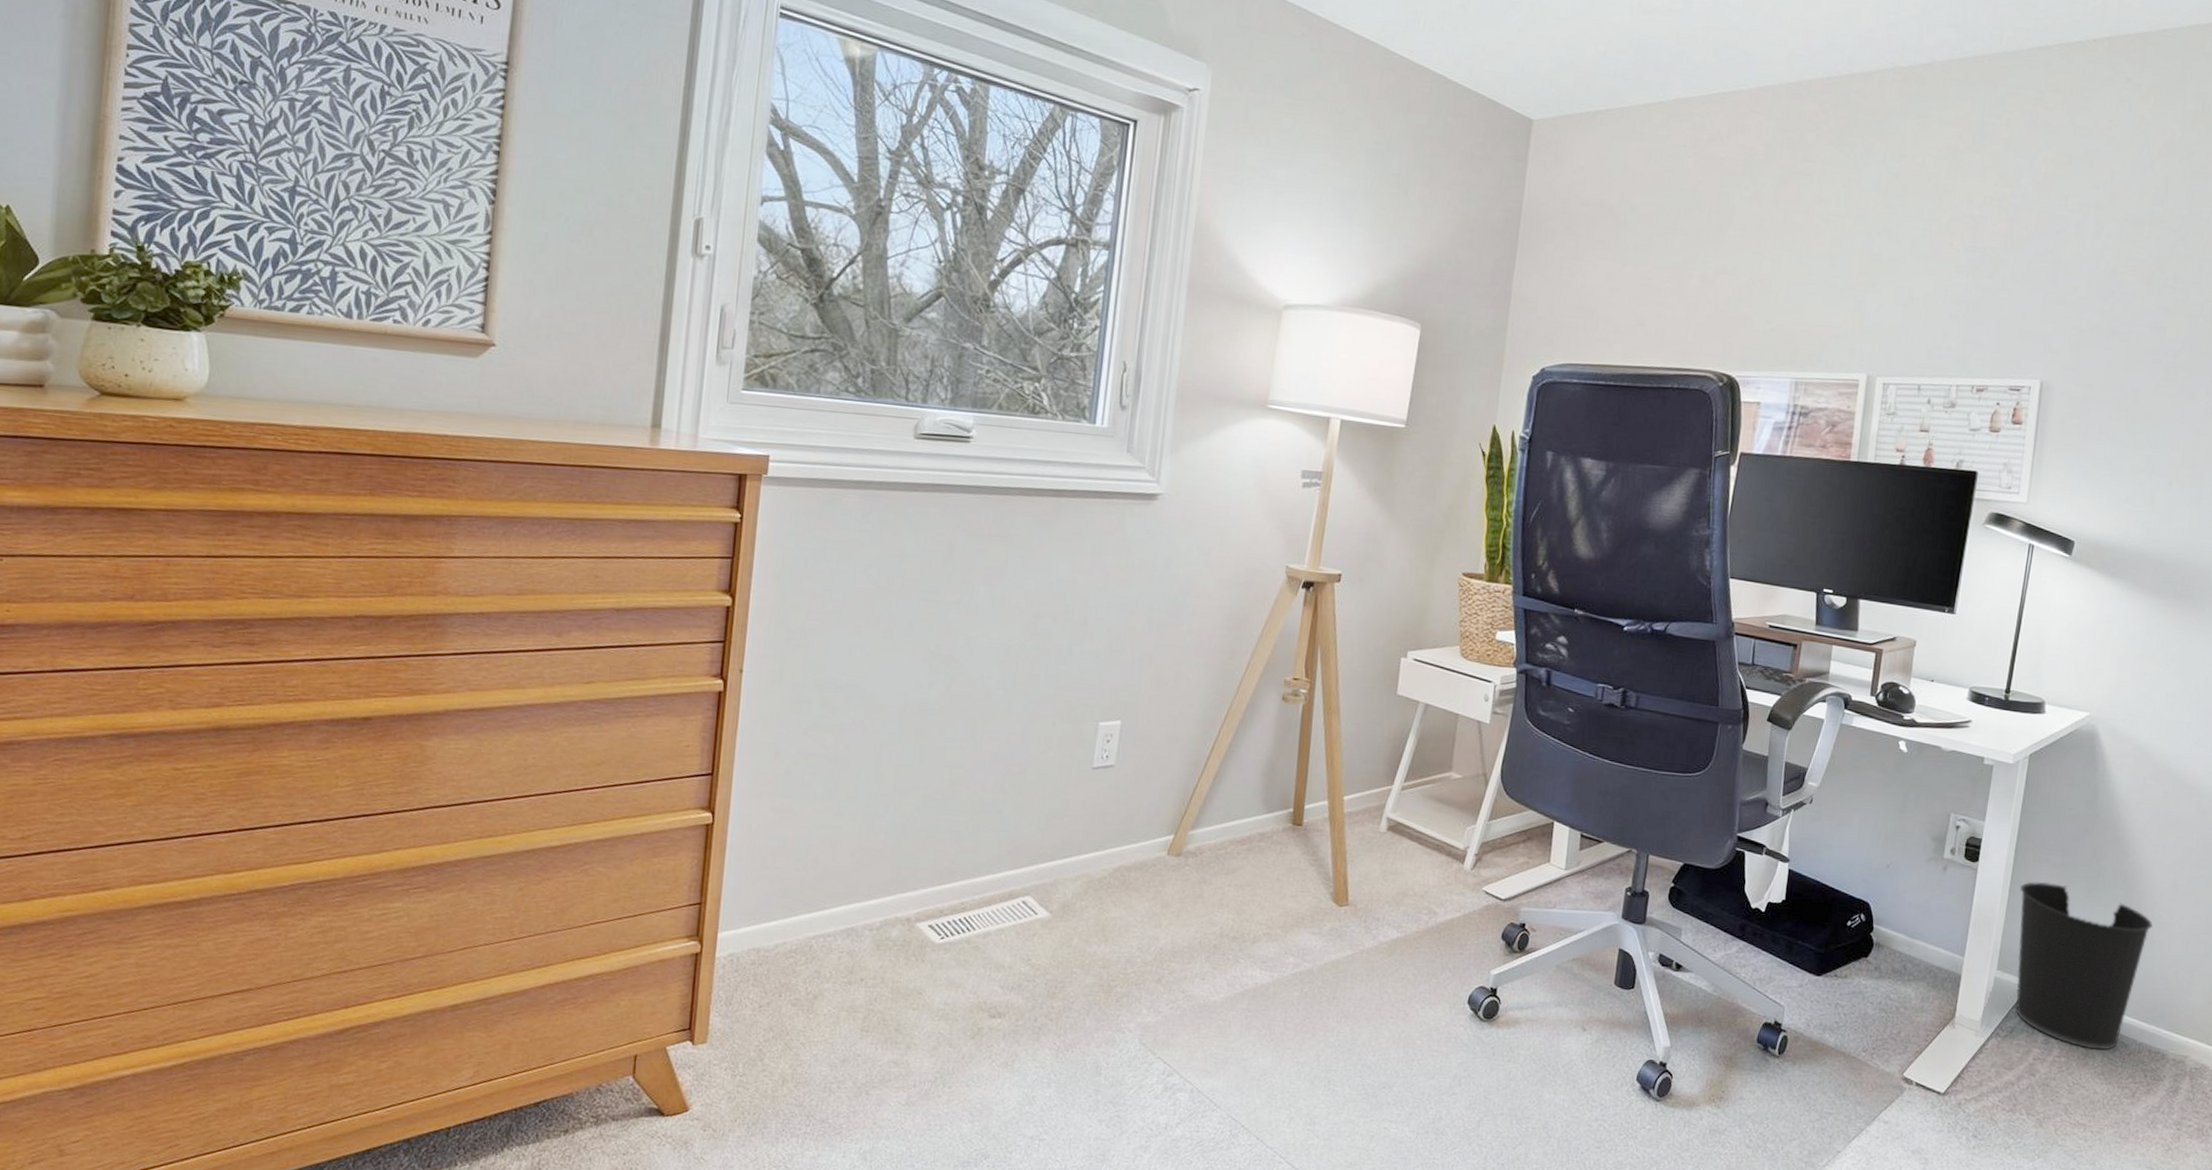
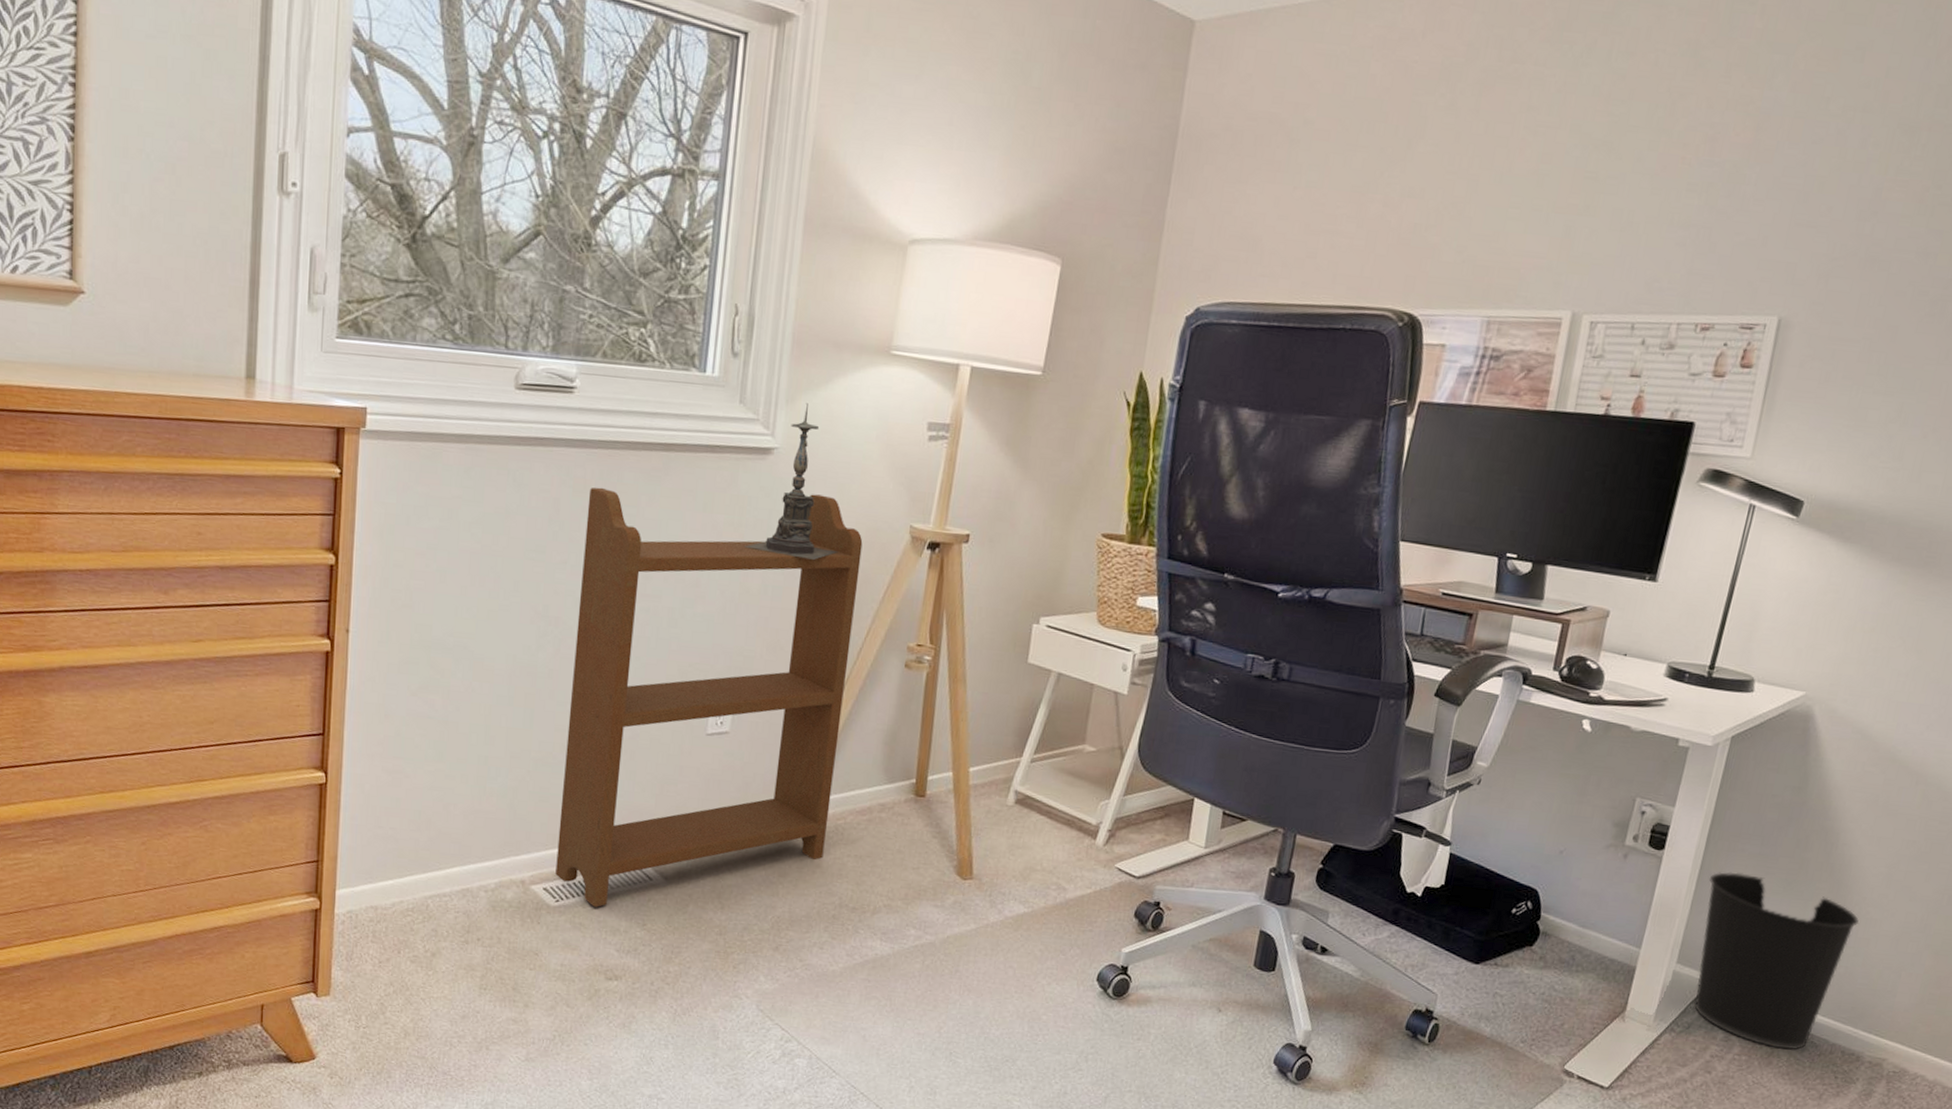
bookshelf: none [941,530,1242,943] -> present [555,487,863,907]
candle holder: none [1130,452,1219,599] -> present [744,403,838,560]

